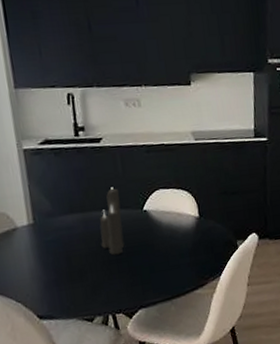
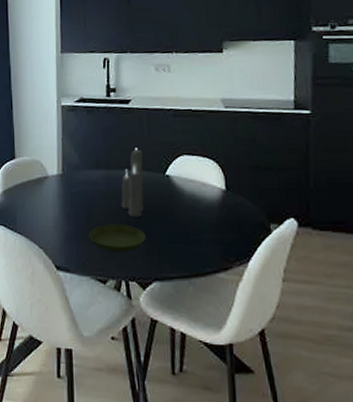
saucer: none [70,263,129,292] -> present [88,224,146,253]

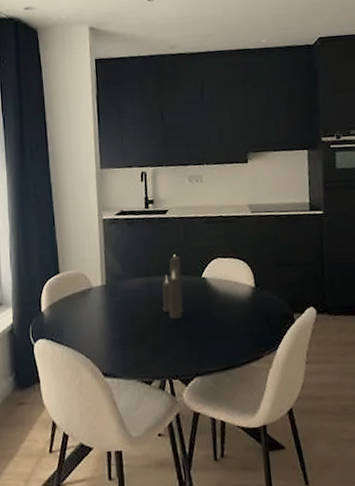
saucer: present [88,224,146,253] -> none [133,327,186,355]

